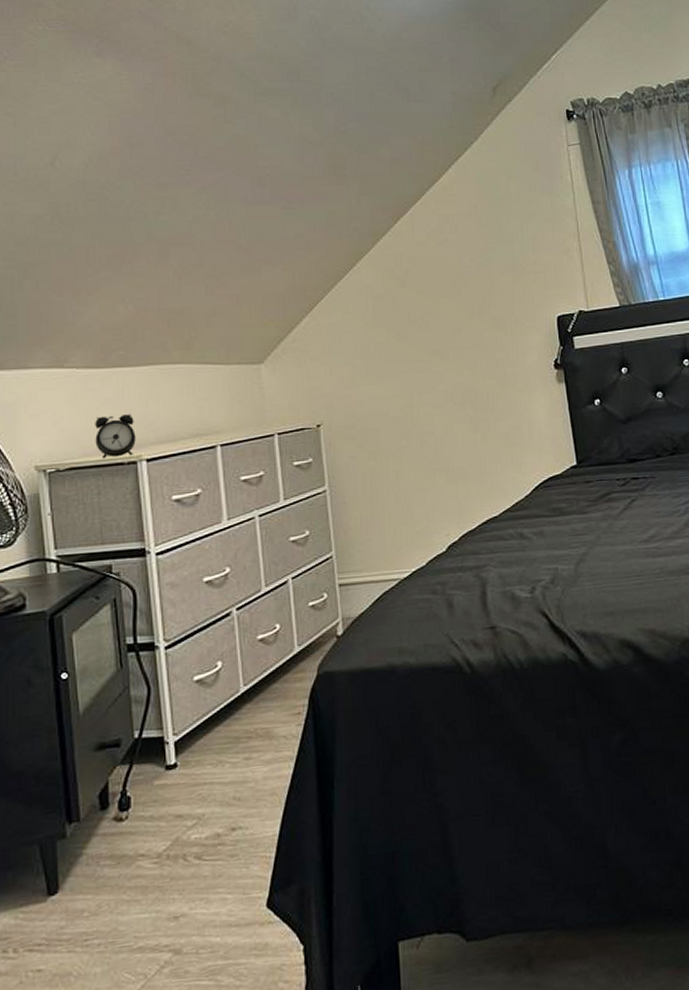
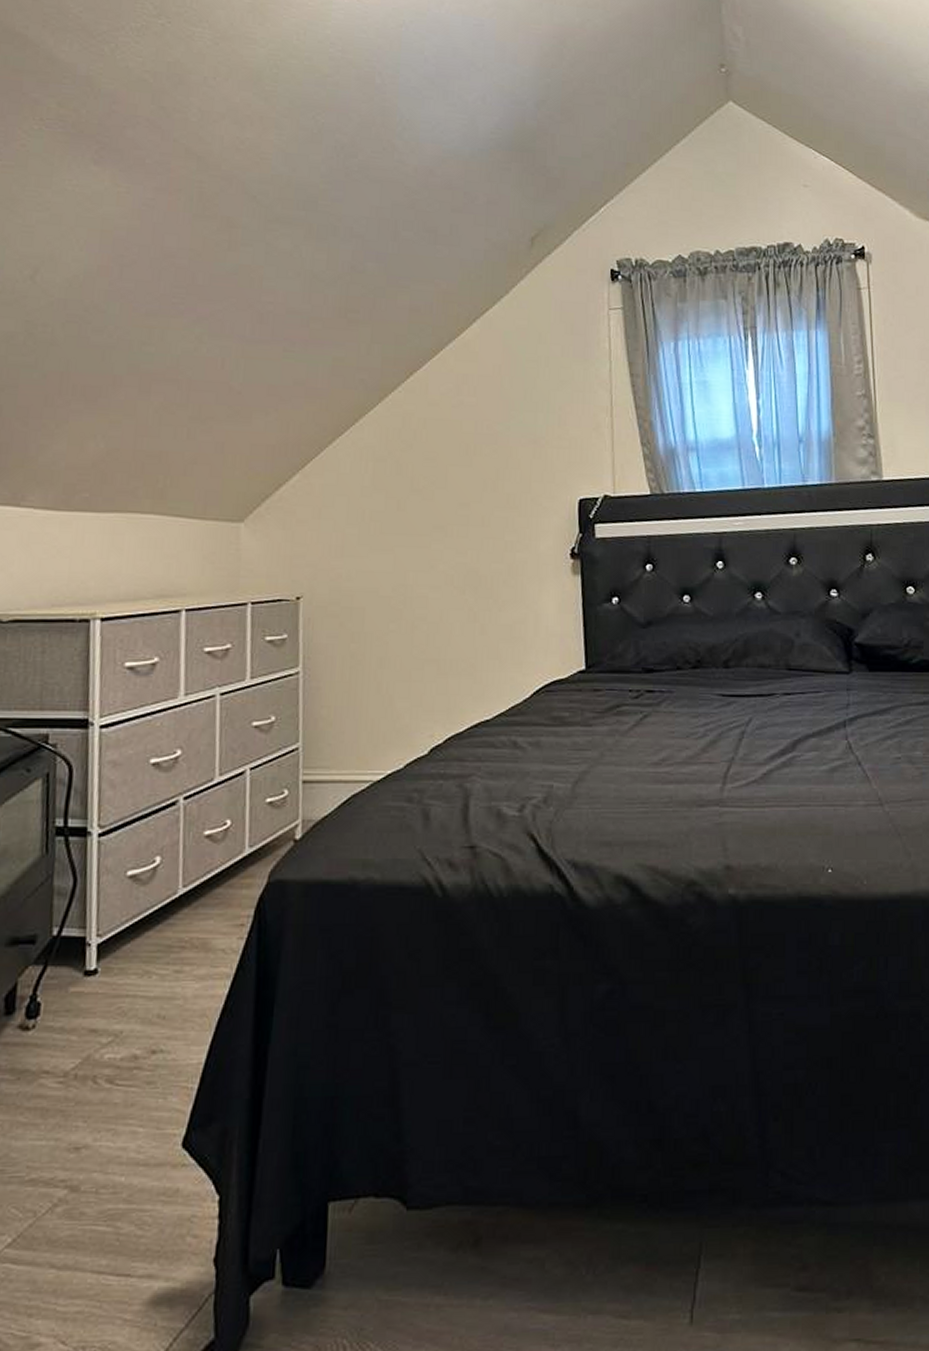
alarm clock: present [95,413,136,459] -> none [45,564,92,614]

